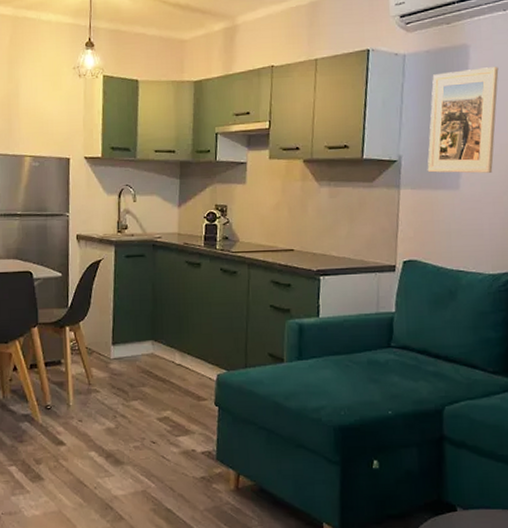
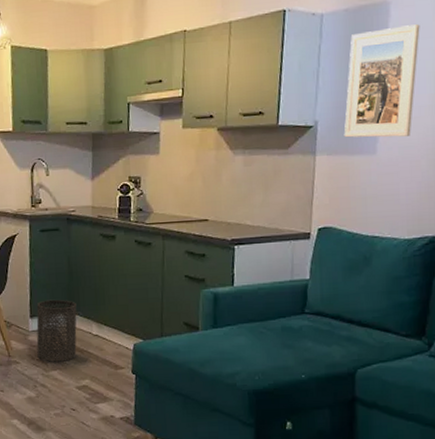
trash can: none [118,326,160,392] -> present [36,299,77,362]

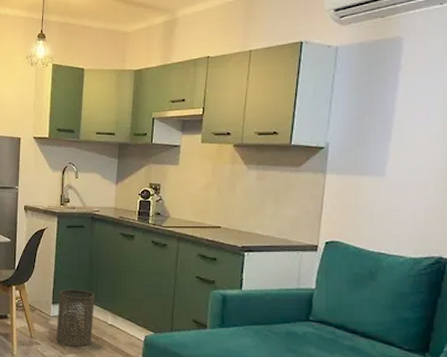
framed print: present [344,24,420,138] -> none [354,59,432,162]

